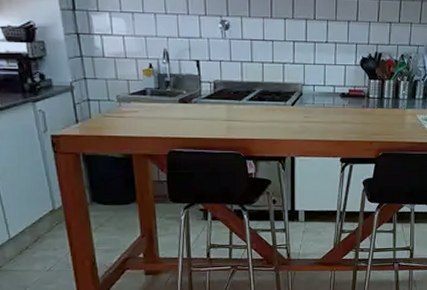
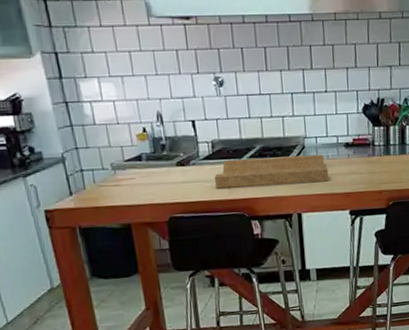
cutting board: none [215,100,323,129] -> present [215,154,329,189]

